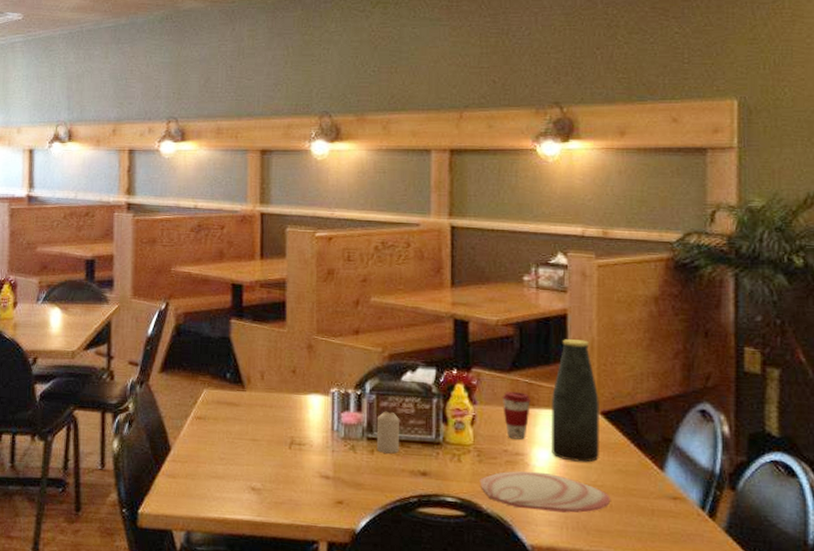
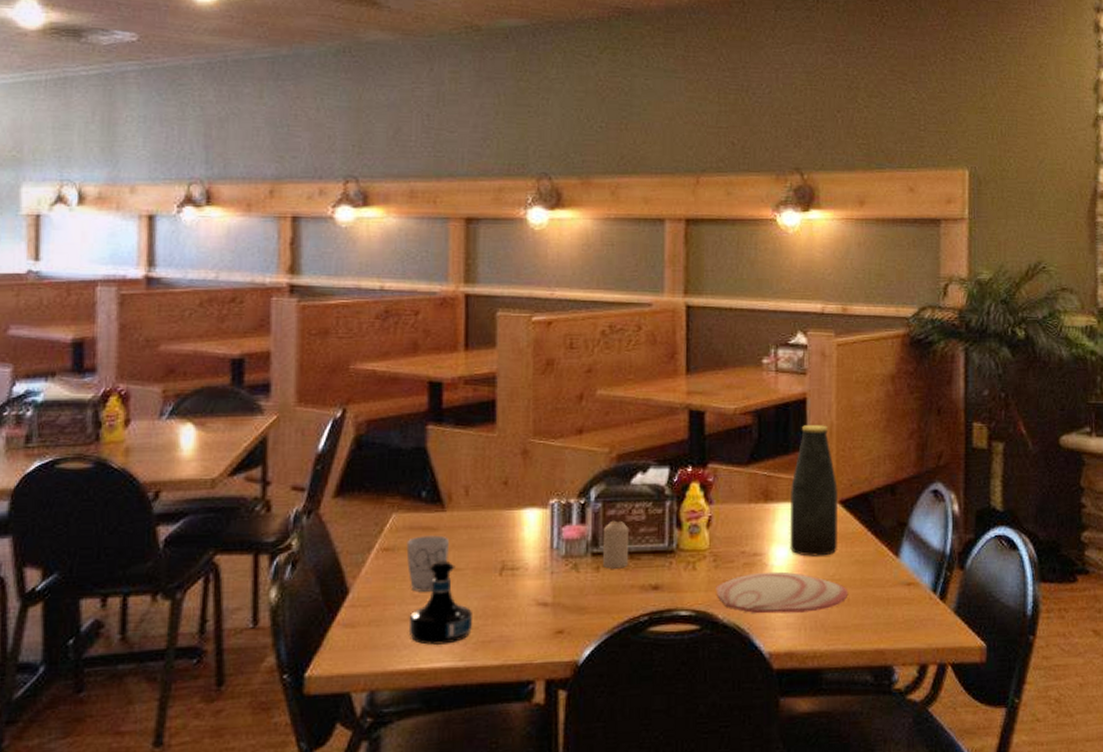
mug: none [215,409,248,456] -> present [406,535,449,592]
tequila bottle: none [216,431,267,501] -> present [408,560,472,646]
coffee cup: present [501,391,531,440] -> none [739,486,769,538]

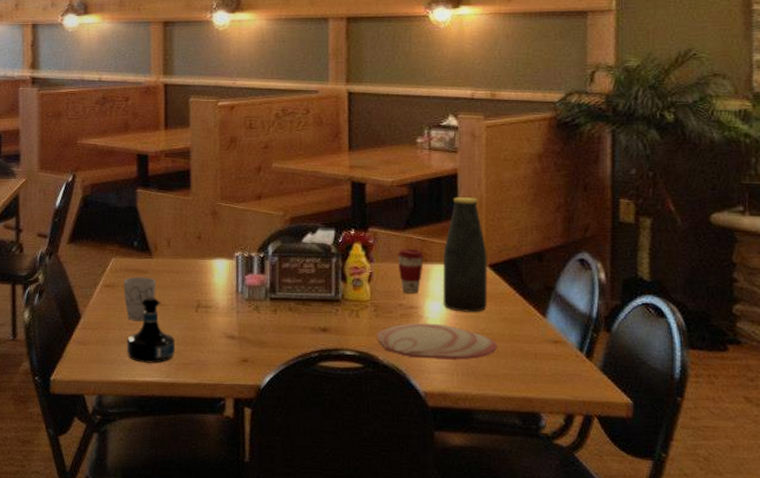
candle: present [602,520,628,569] -> none [279,272,300,312]
coffee cup: none [739,486,769,538] -> present [397,249,424,294]

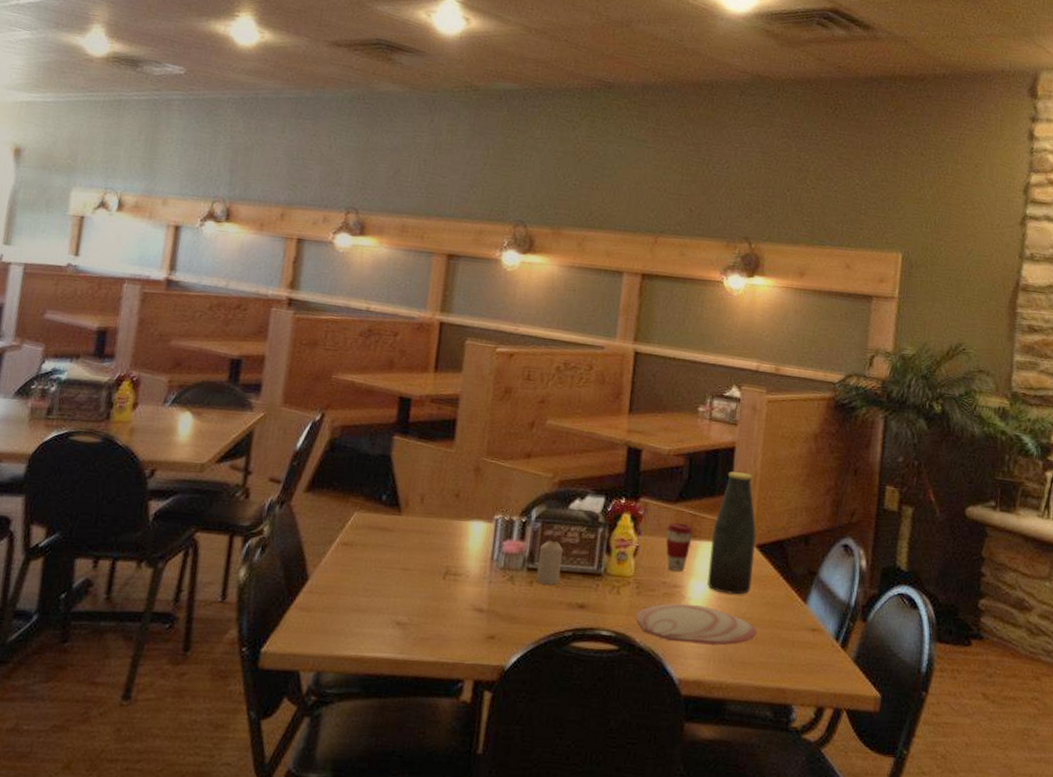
mug: present [123,277,155,321] -> none [362,535,402,587]
tequila bottle: present [126,297,175,364] -> none [357,559,415,637]
candle: none [279,272,300,312] -> present [536,540,563,585]

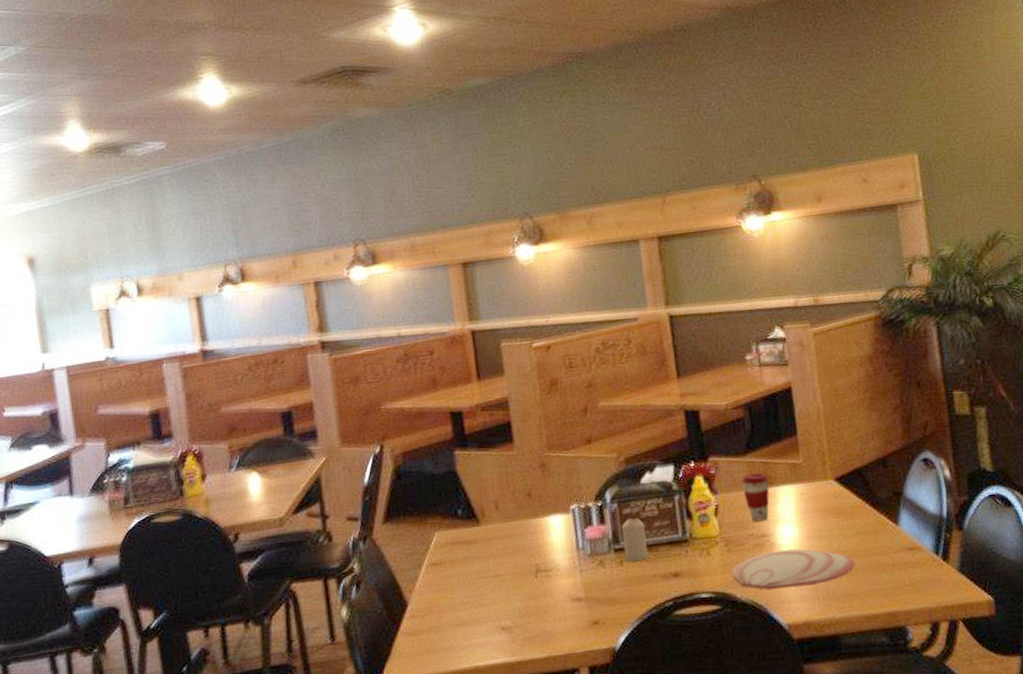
bottle: present [707,472,756,595] -> none [787,410,839,533]

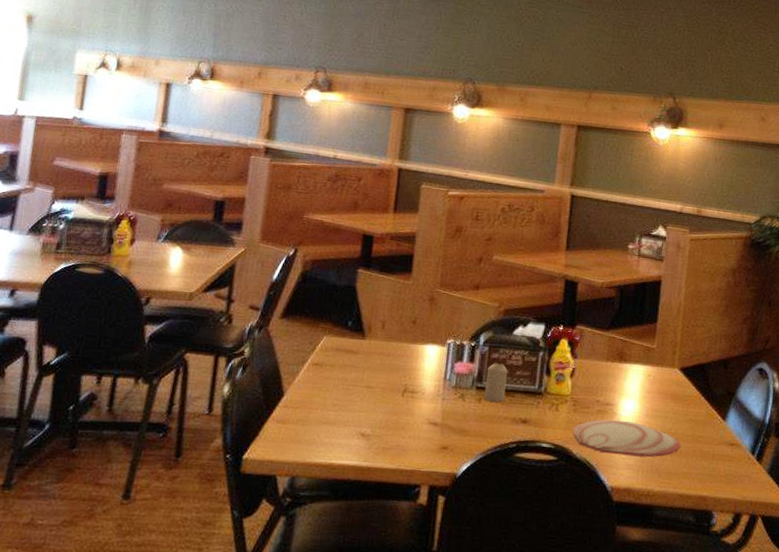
coffee cup: present [740,473,770,522] -> none [599,347,624,391]

